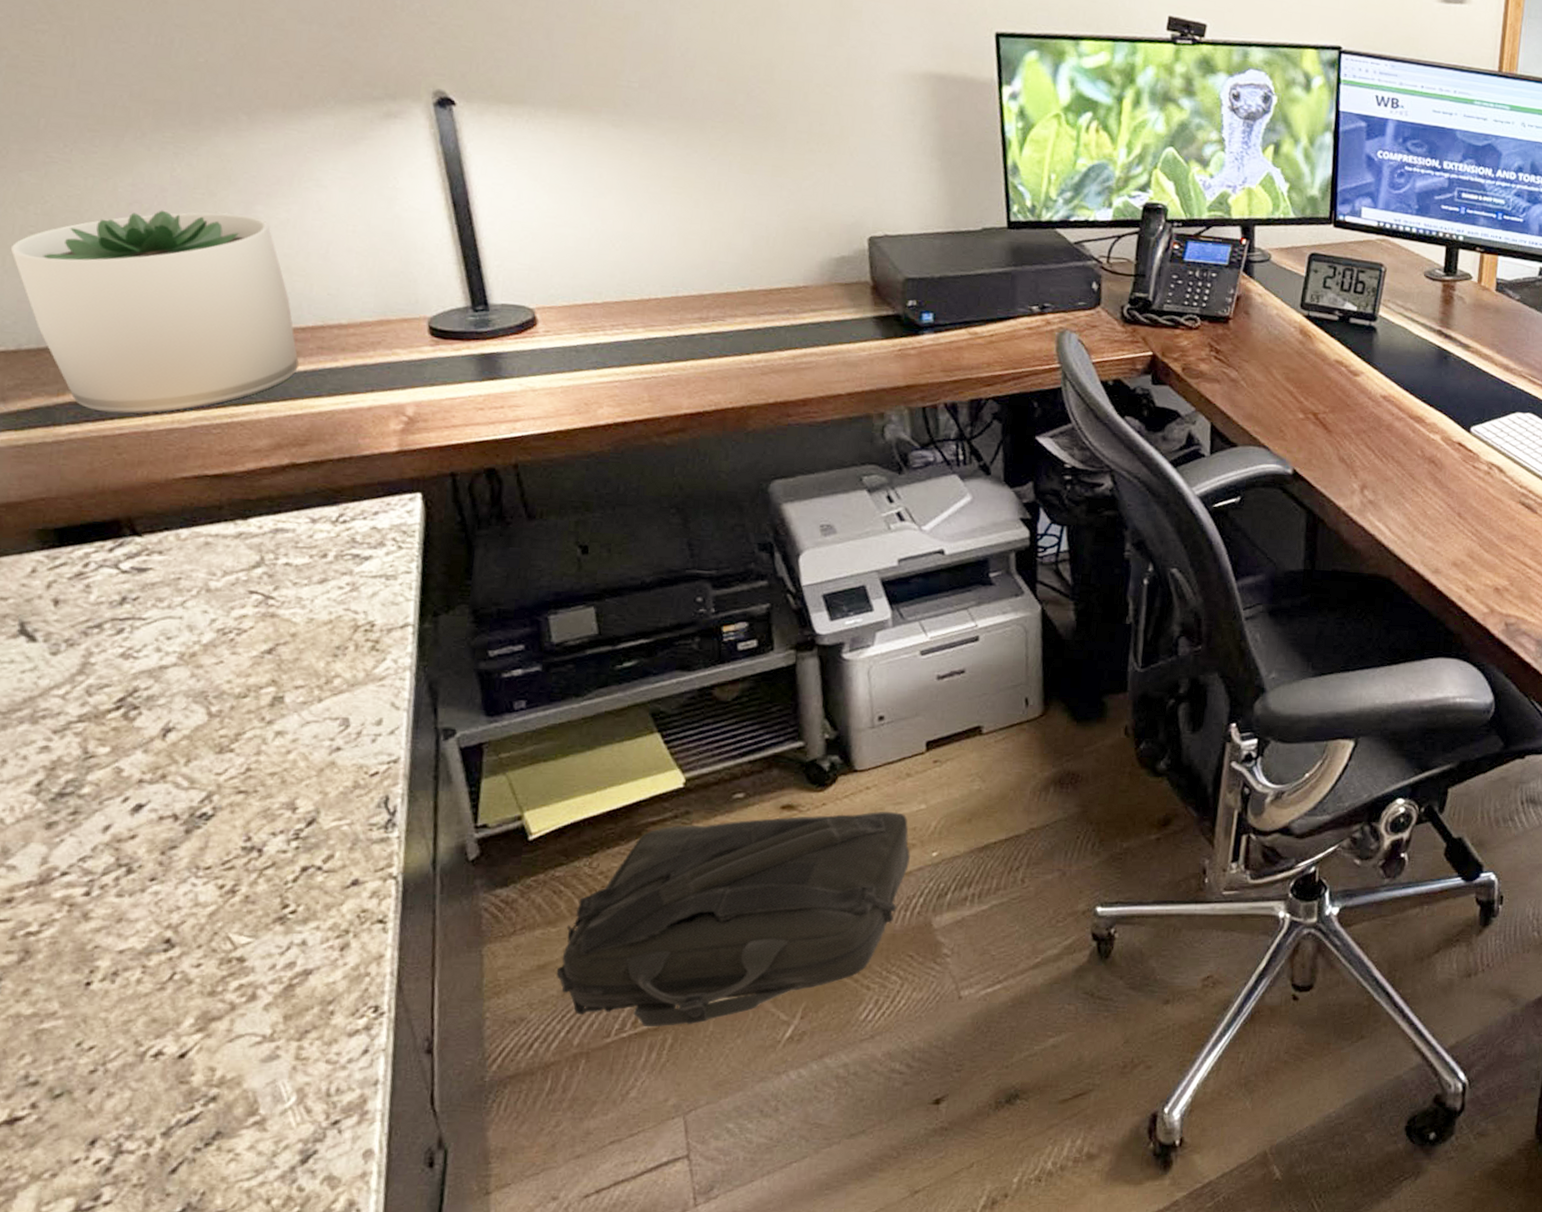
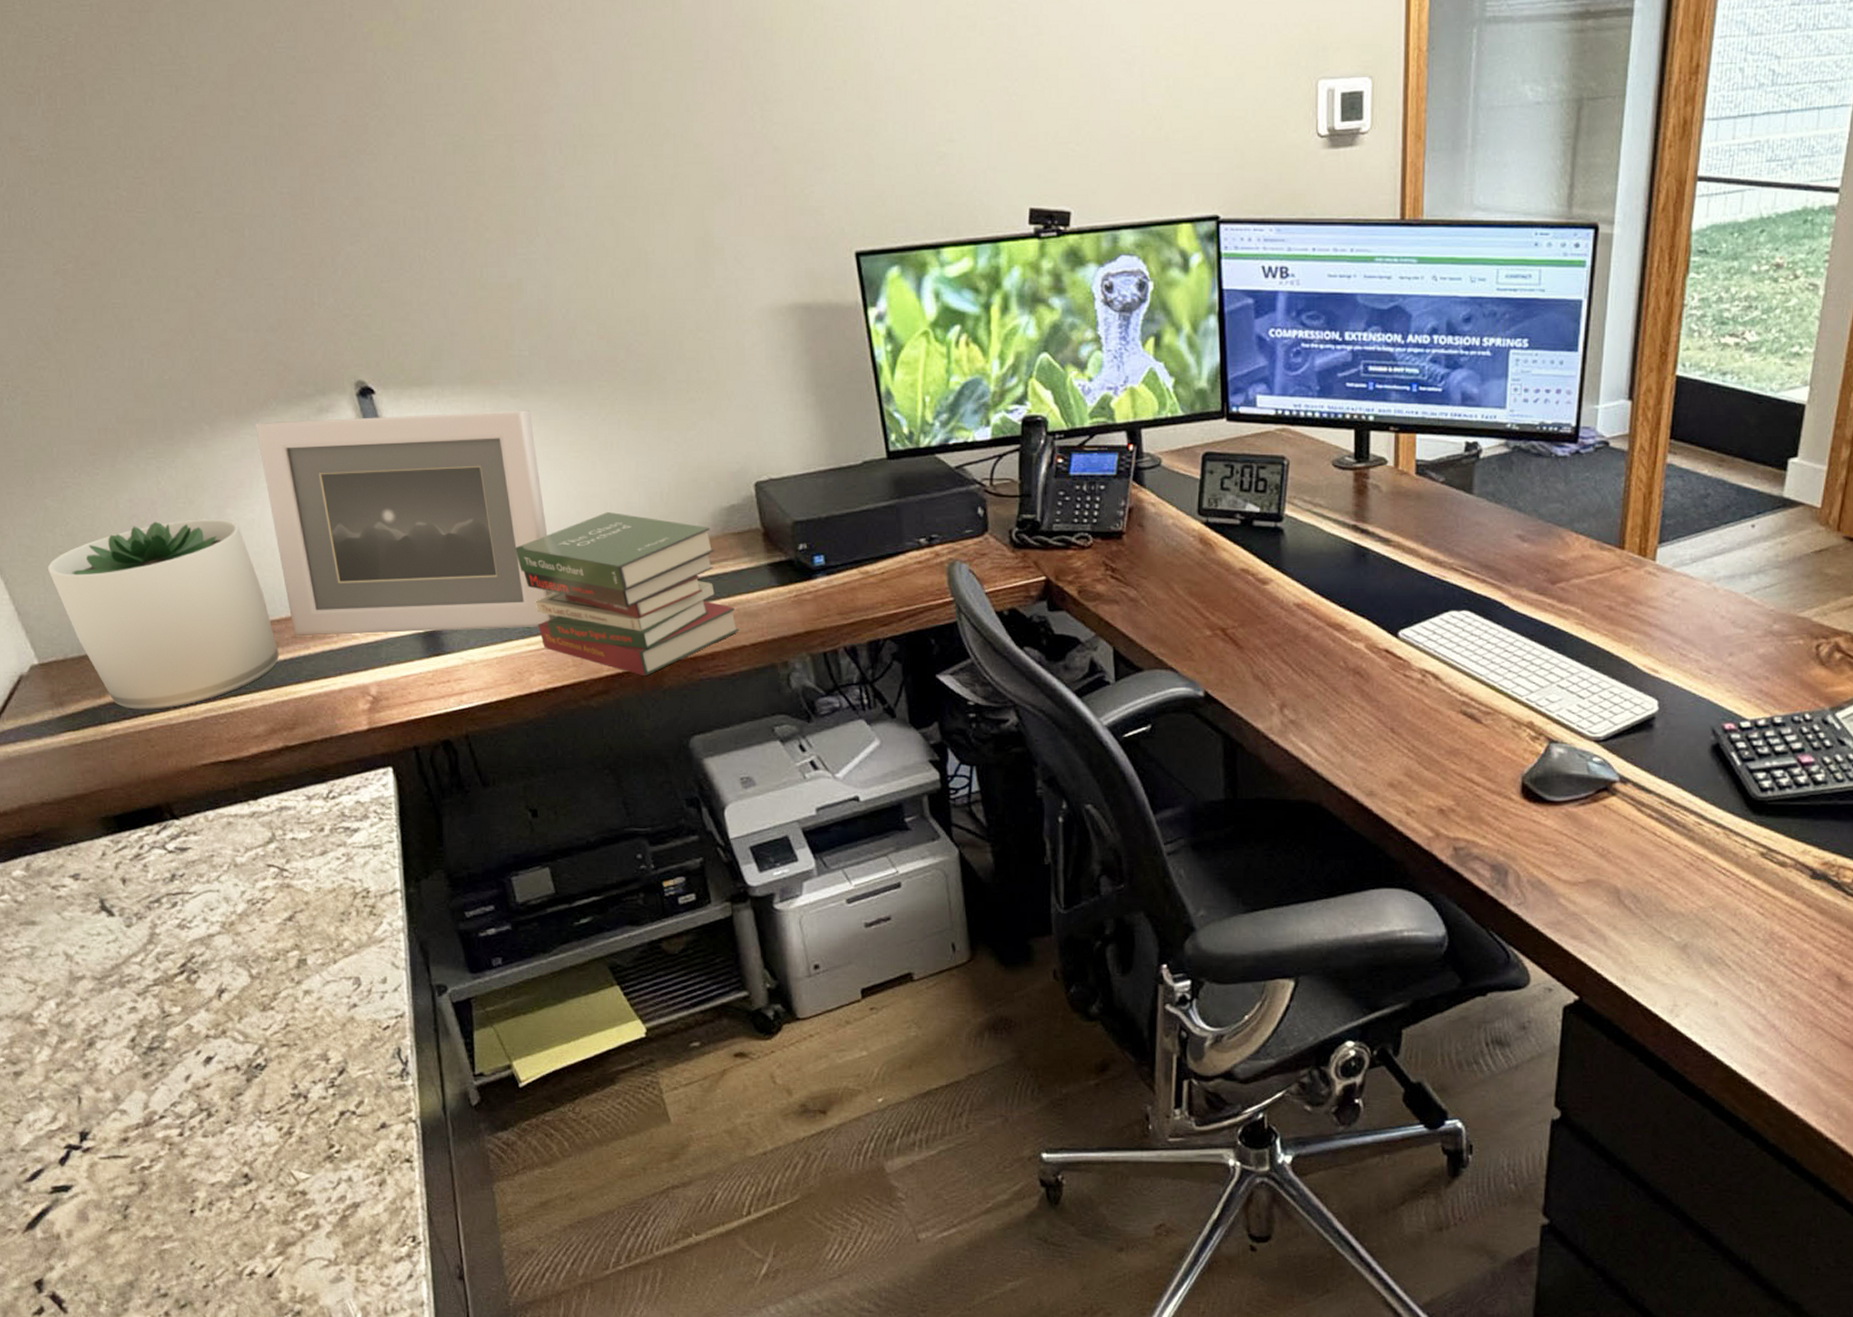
picture frame: none [305,119,638,359] -> present [256,410,558,637]
briefcase: present [556,812,910,1028] -> none [556,1059,857,1262]
books: none [597,251,837,418] -> present [514,512,740,677]

